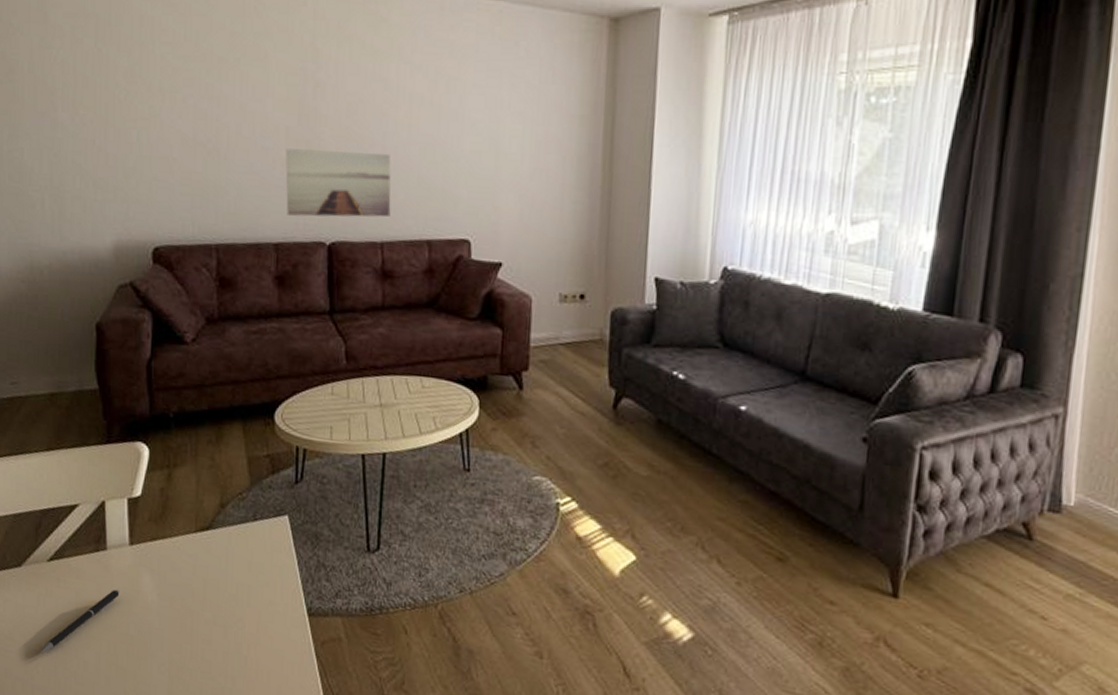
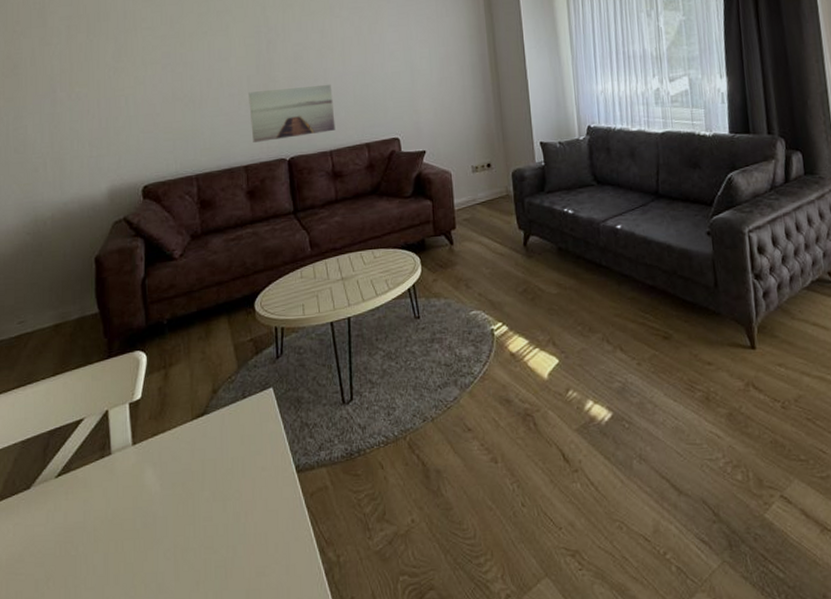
pen: present [41,589,120,654] -> none [51,489,125,568]

